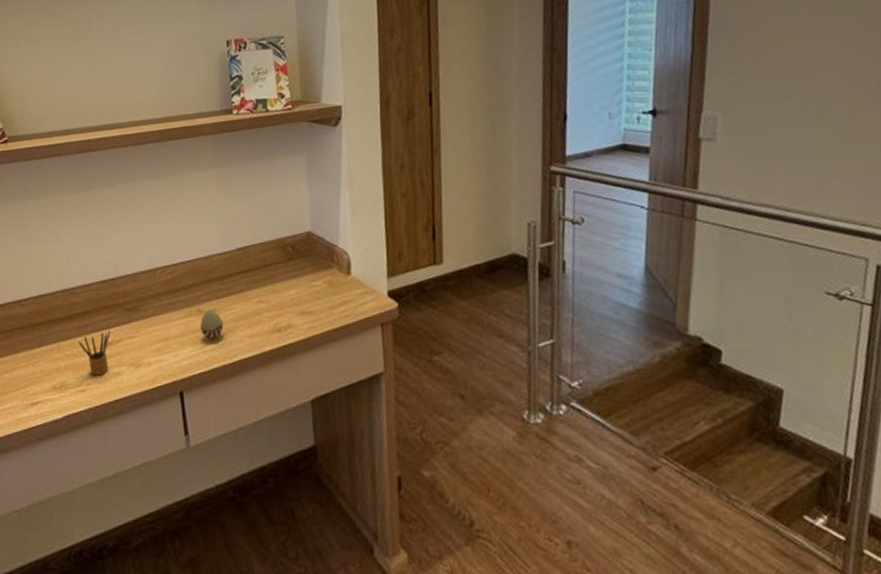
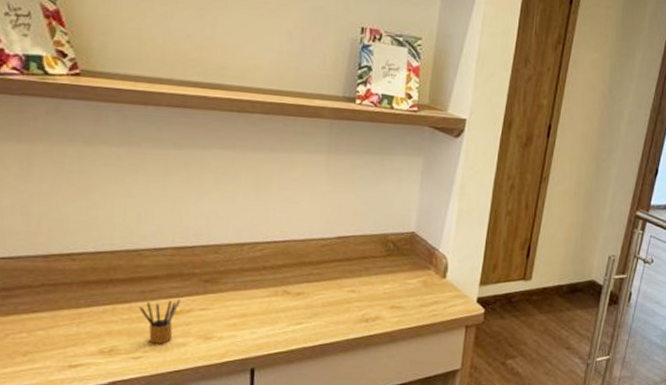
decorative egg: present [200,310,223,339] -> none [284,292,309,321]

